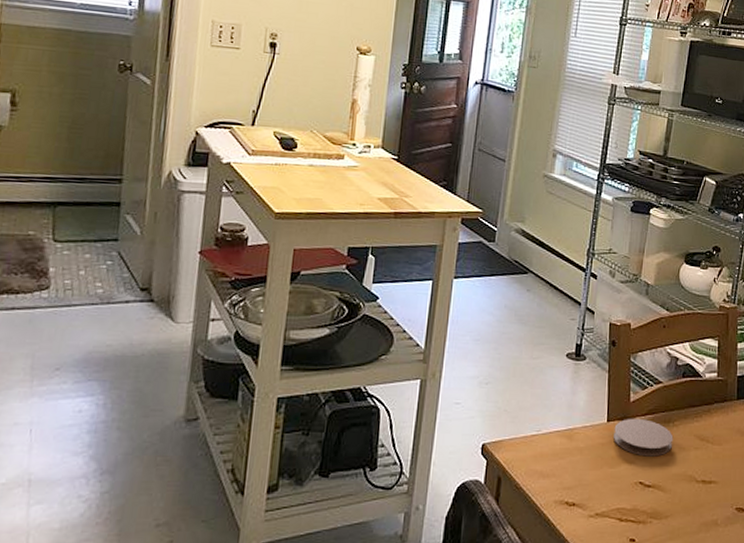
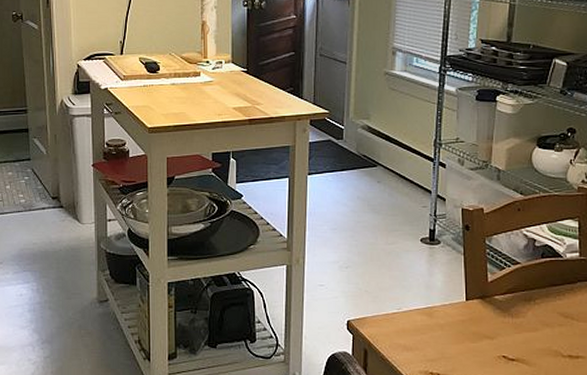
coaster: present [614,418,674,457] -> none [473,297,536,333]

